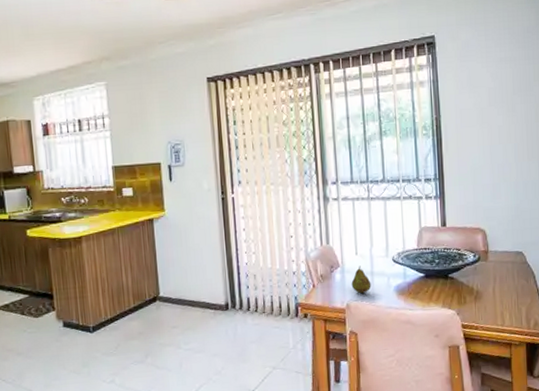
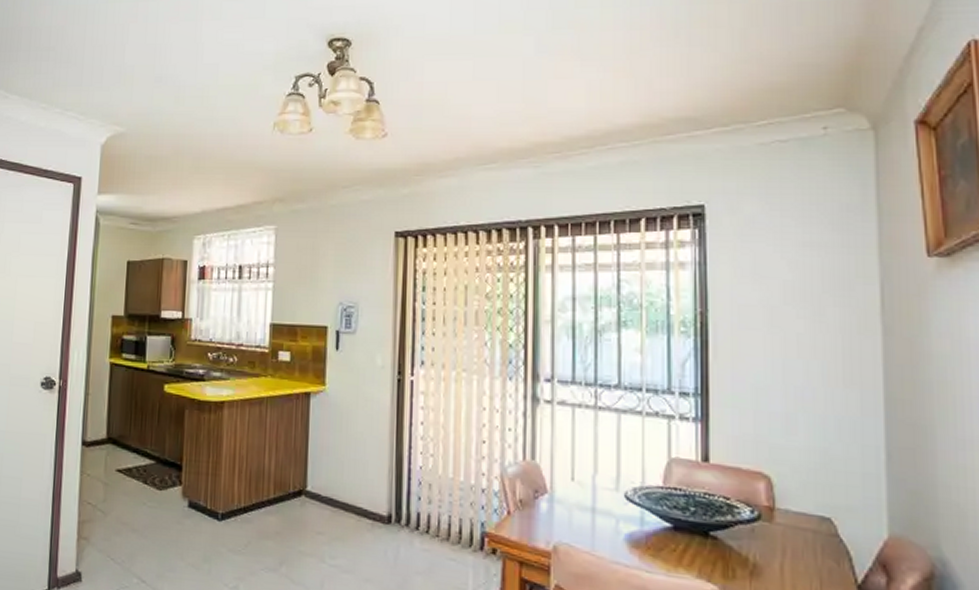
fruit: present [351,265,371,294] -> none [562,496,591,536]

